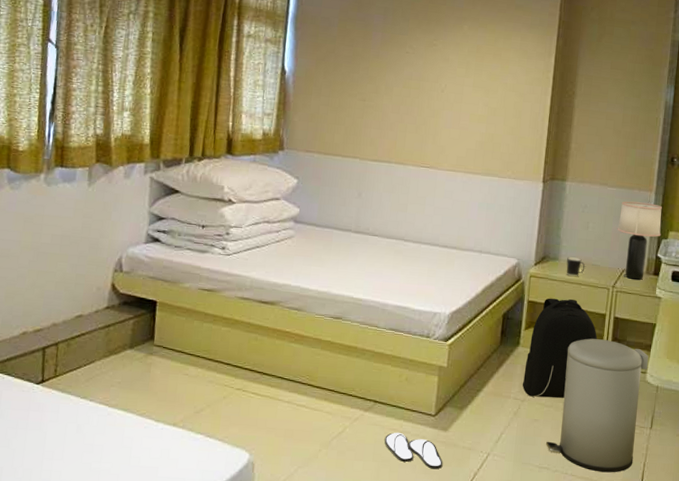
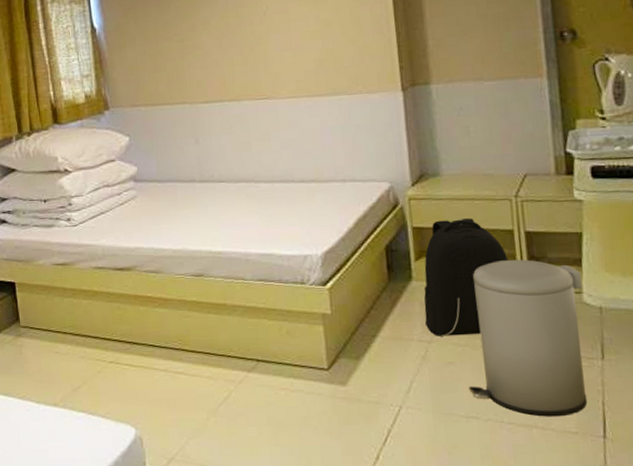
slippers: present [384,433,443,469] -> none [276,392,349,429]
mug: present [566,257,585,277] -> none [450,169,476,193]
table lamp: present [617,201,663,280] -> none [506,90,566,184]

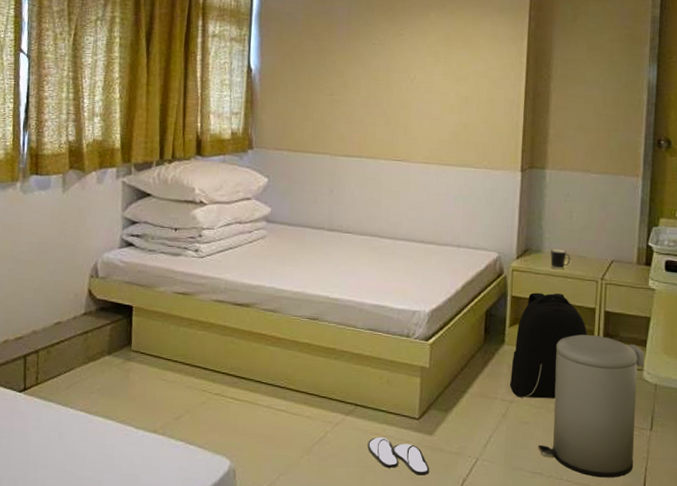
slippers: none [276,392,349,429] -> present [367,437,430,476]
mug: none [450,169,476,193] -> present [550,249,571,270]

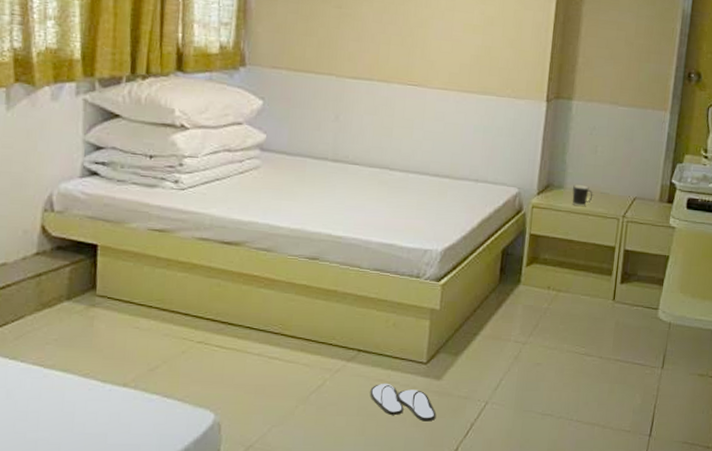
backpack: present [509,292,588,399] -> none [523,230,606,340]
pedal bin: present [538,334,645,478] -> none [549,273,662,417]

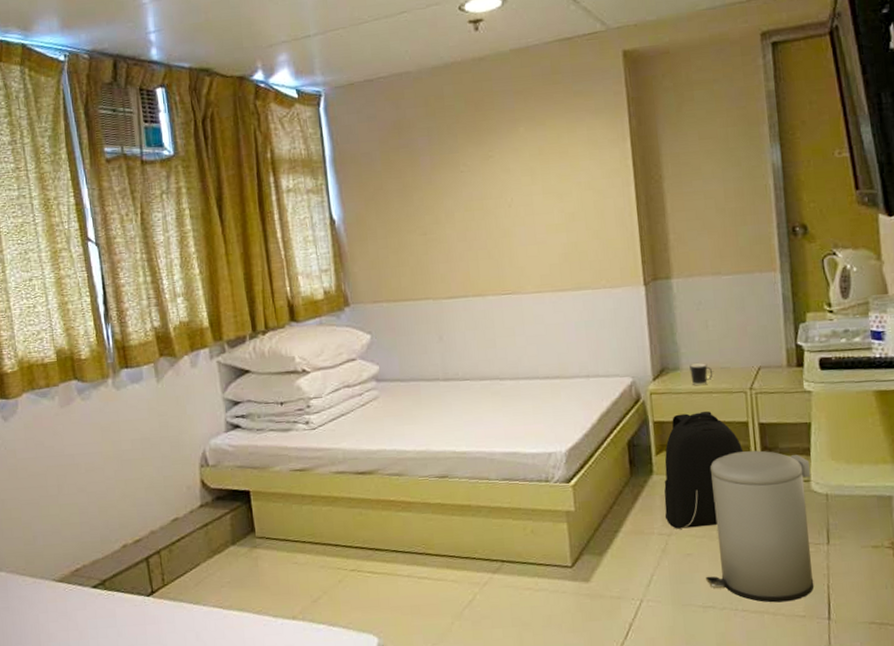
slippers: present [370,384,437,422] -> none [521,591,592,626]
backpack: none [523,230,606,340] -> present [664,411,744,529]
pedal bin: none [549,273,662,417] -> present [706,450,814,603]

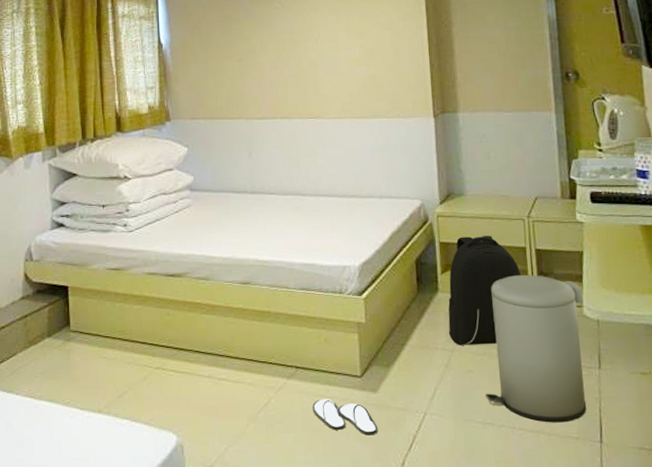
slippers: none [521,591,592,626] -> present [312,399,378,436]
mug: present [689,363,713,386] -> none [473,190,494,212]

